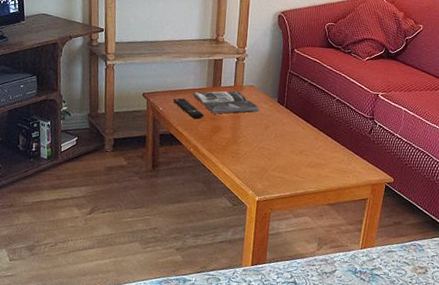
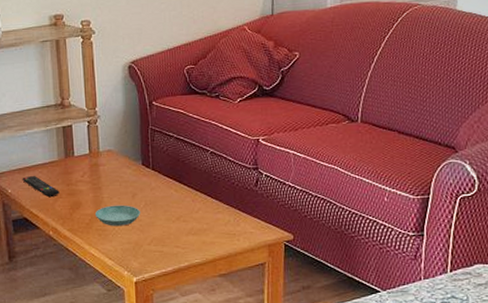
magazine: present [193,90,260,114] -> none [44,158,123,188]
saucer: none [231,133,271,152] -> present [94,205,141,226]

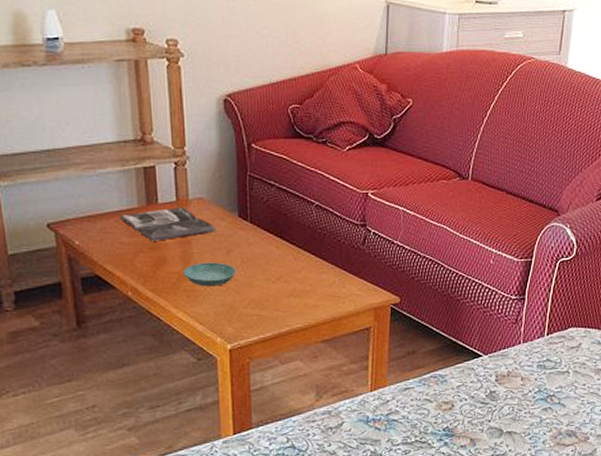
remote control: present [22,175,60,197] -> none [93,224,140,251]
magazine: none [44,158,123,188] -> present [120,207,216,241]

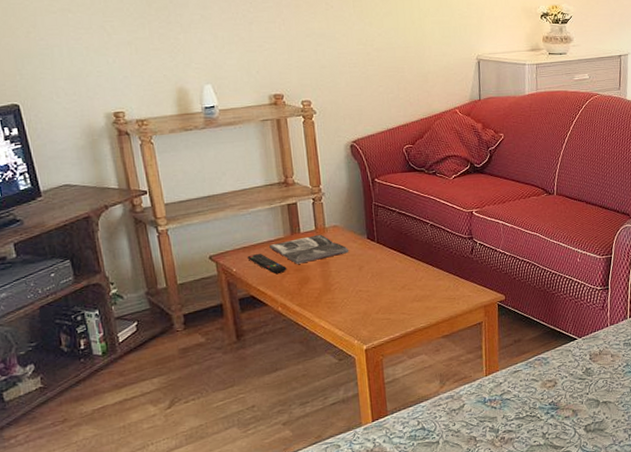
remote control: none [93,224,140,251] -> present [247,253,287,274]
saucer: present [182,262,237,287] -> none [323,277,368,299]

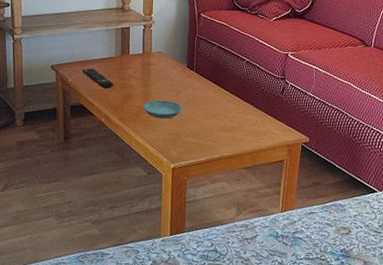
magazine: present [269,234,349,264] -> none [102,58,170,82]
saucer: none [323,277,368,299] -> present [142,100,183,119]

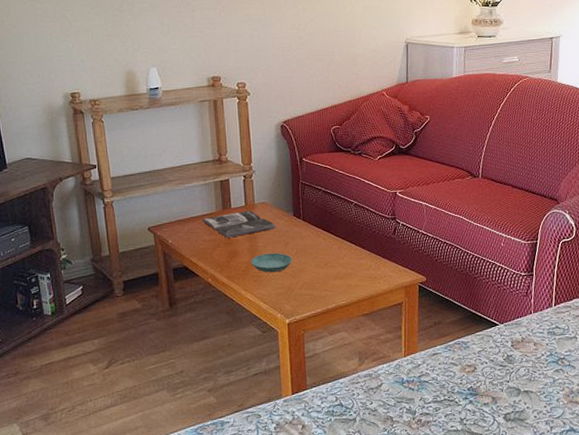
remote control: present [82,68,114,88] -> none [182,226,218,246]
magazine: none [102,58,170,82] -> present [202,210,276,238]

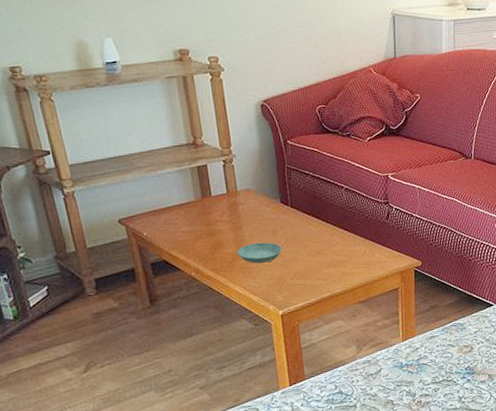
magazine: present [202,210,276,238] -> none [180,198,263,228]

